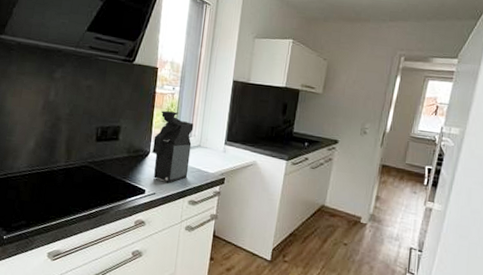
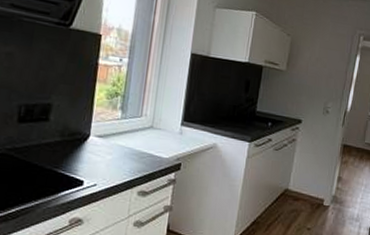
coffee maker: present [152,110,194,183] -> none [93,85,145,171]

